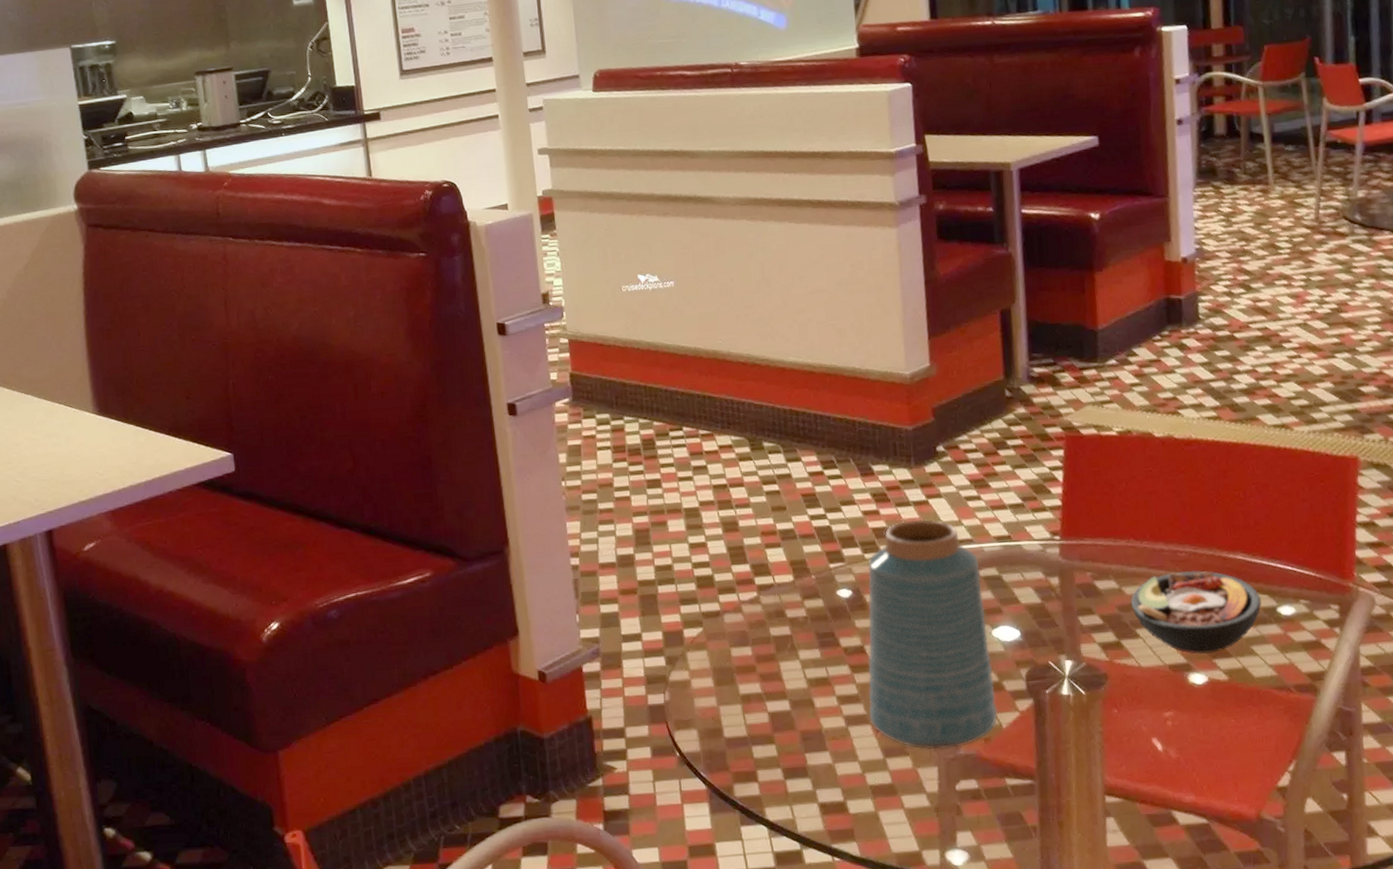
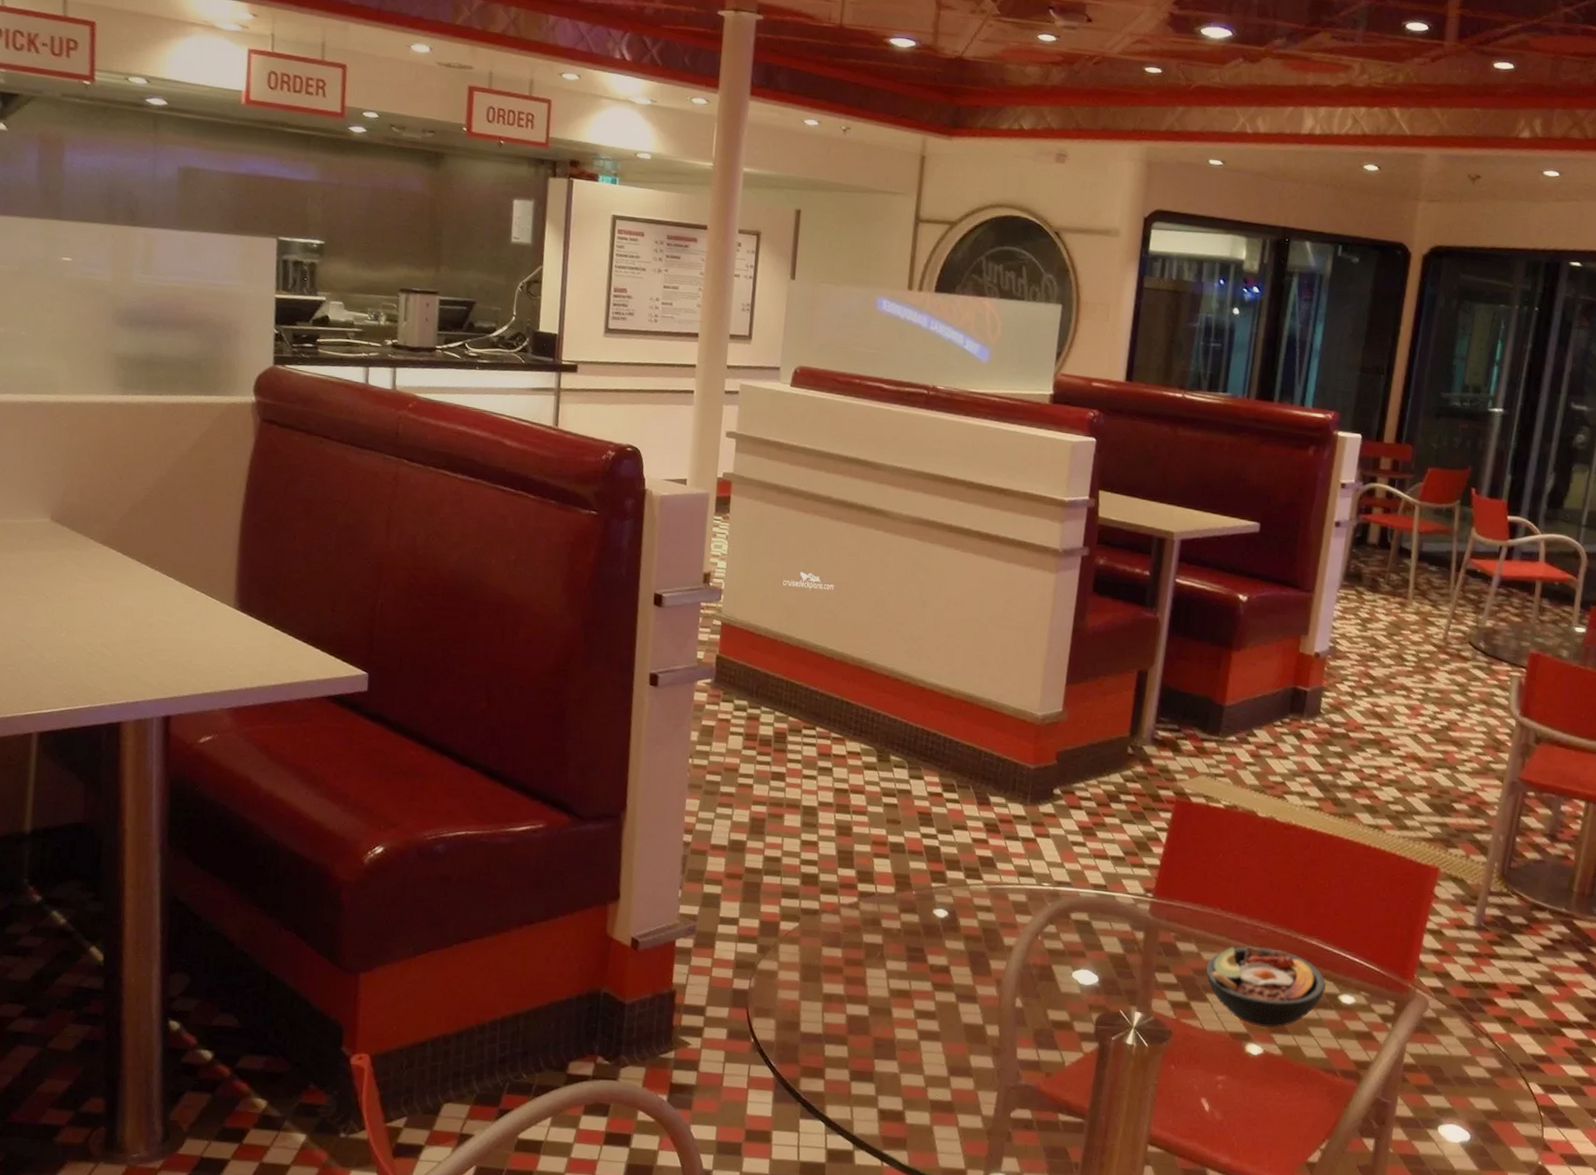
vase: present [868,519,998,750] -> none [942,853,1072,1078]

